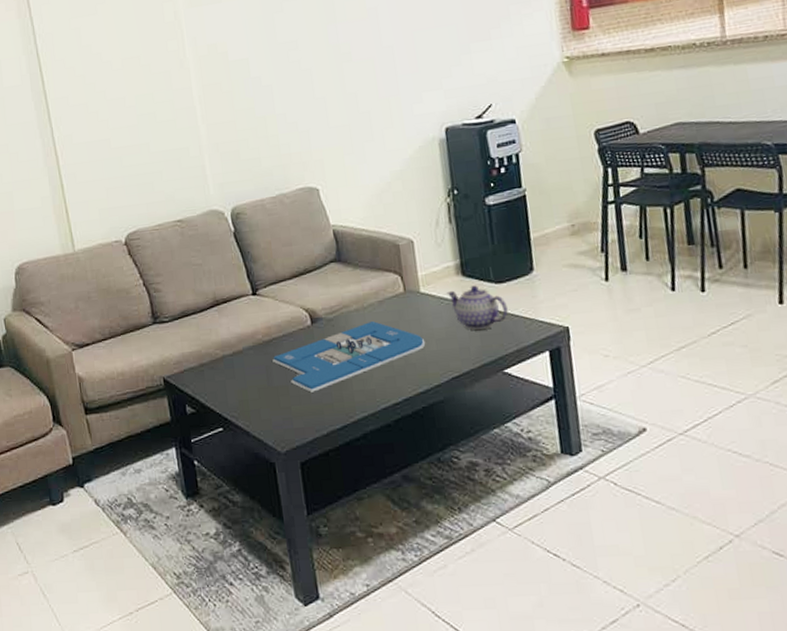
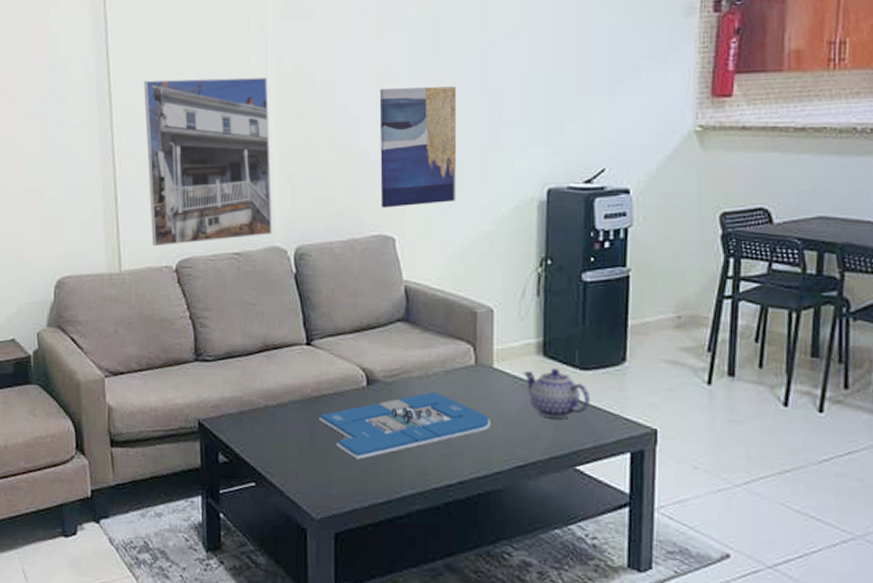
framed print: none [74,59,209,225] -> present [144,77,272,247]
wall art: none [287,47,367,163] -> present [379,86,457,208]

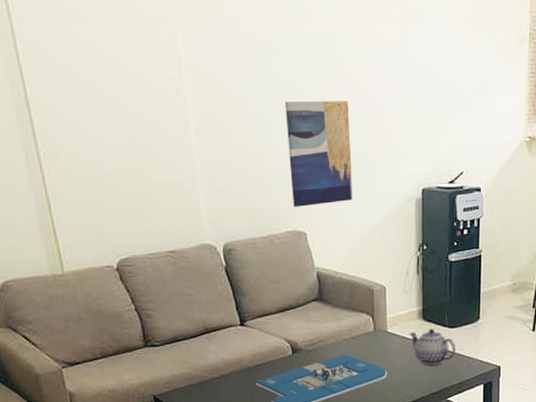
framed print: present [144,77,272,247] -> none [61,87,202,249]

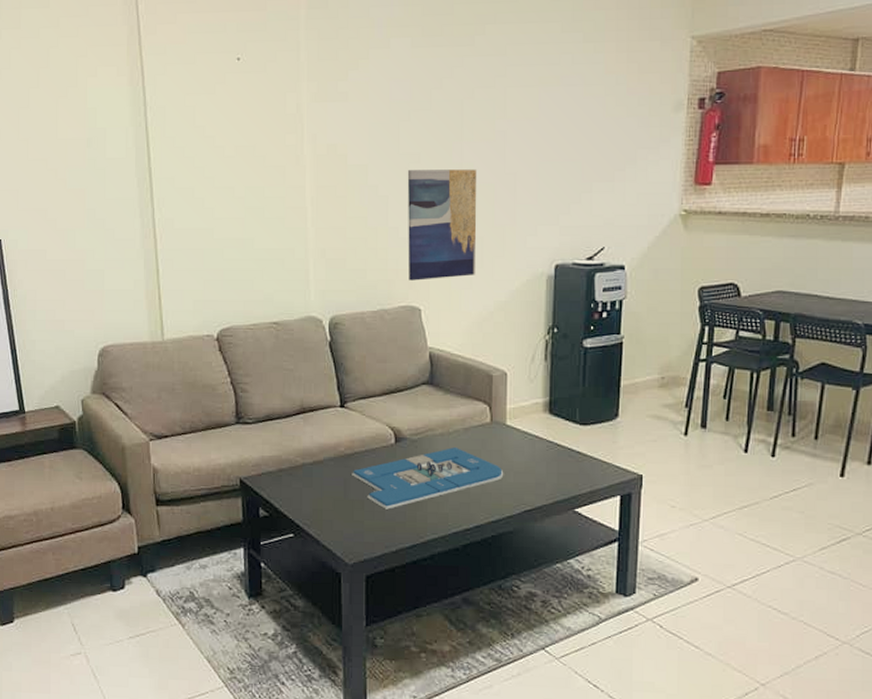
teapot: present [409,328,456,365] -> none [532,424,587,467]

